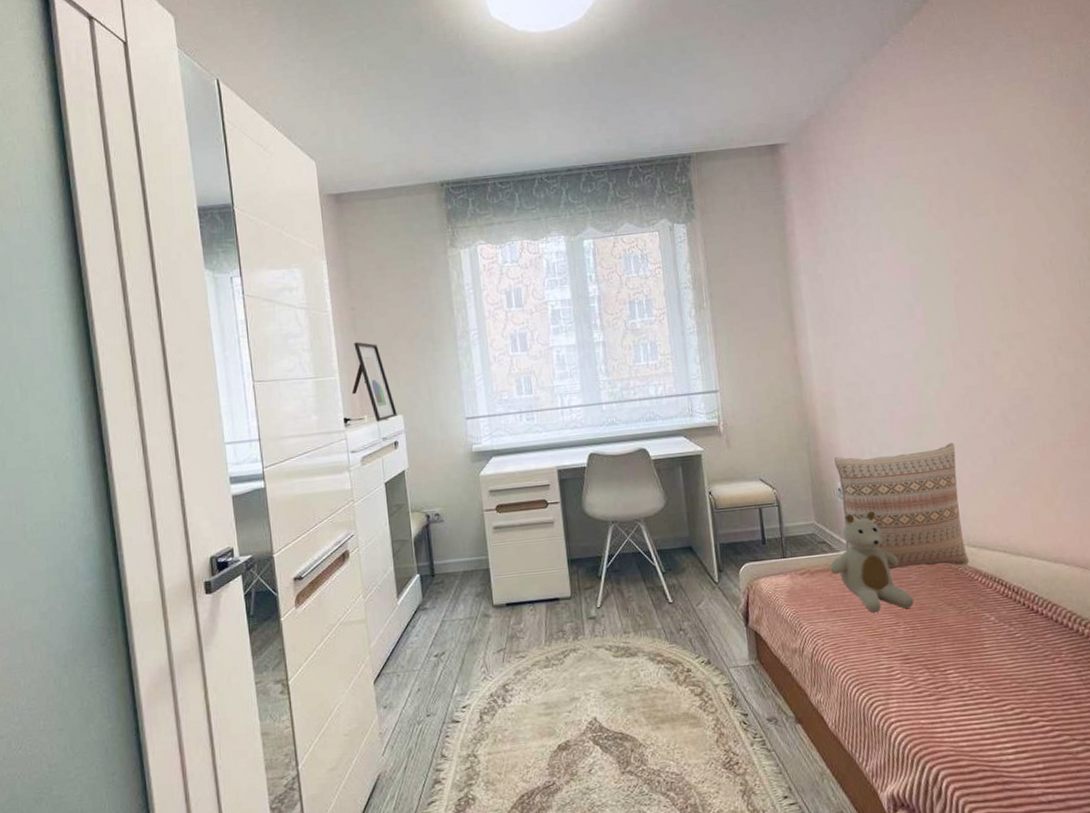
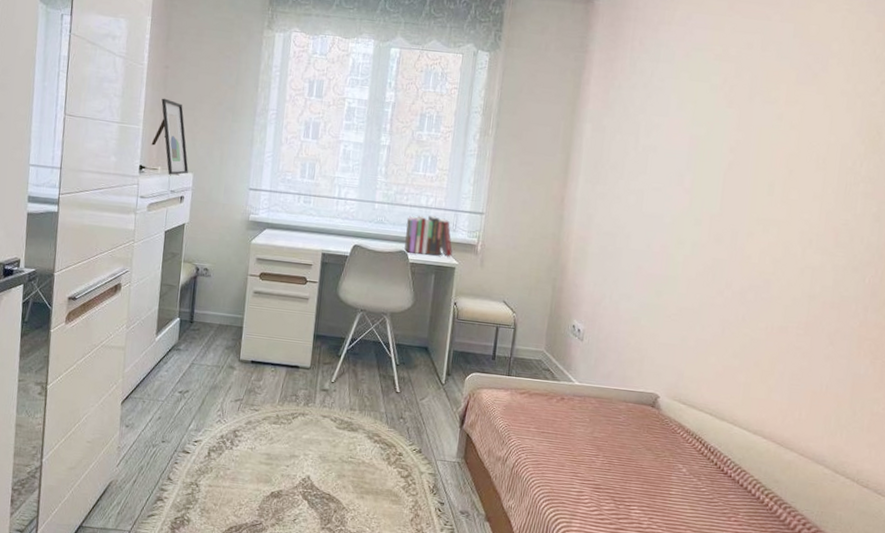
books: none [639,405,695,450] -> present [404,215,452,257]
stuffed bear: present [829,510,914,613] -> none [548,348,617,445]
pillow: present [833,443,969,570] -> none [566,297,689,418]

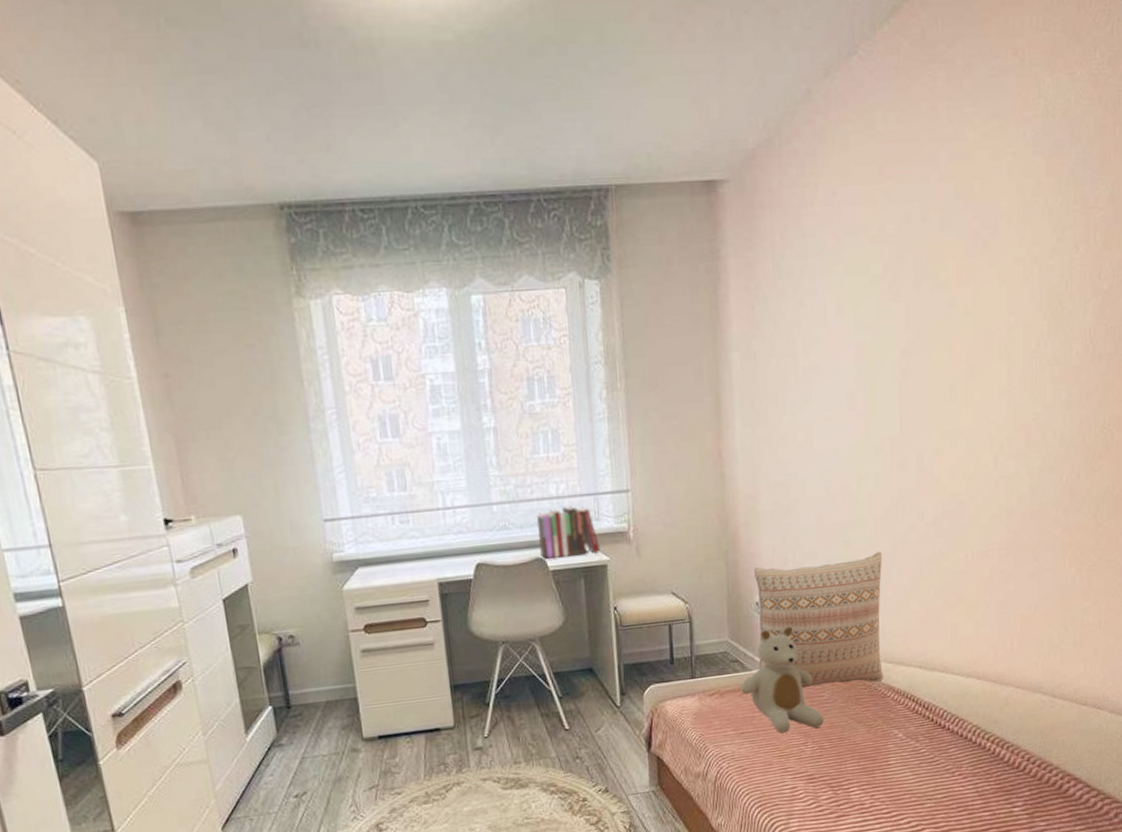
picture frame: present [151,98,189,176] -> none [171,420,235,524]
stuffed bear: none [548,348,617,445] -> present [741,625,824,734]
pillow: none [566,297,689,418] -> present [753,552,883,689]

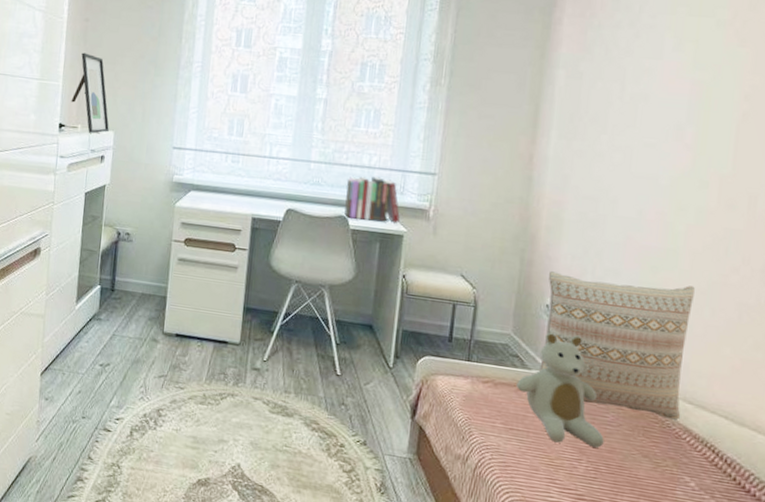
picture frame: none [171,420,235,524] -> present [71,52,109,134]

